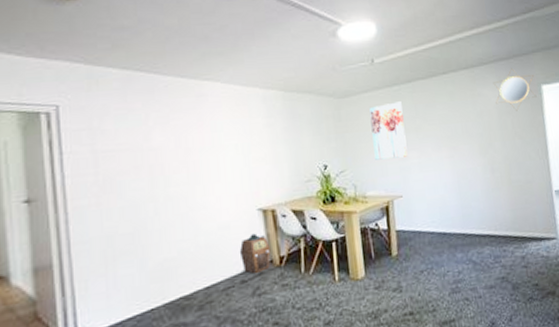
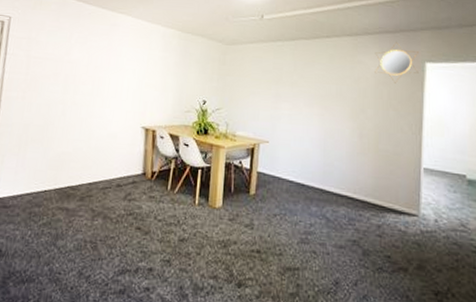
speaker: present [239,233,271,275] -> none [120,147,146,182]
wall art: present [369,101,408,160] -> none [249,56,282,107]

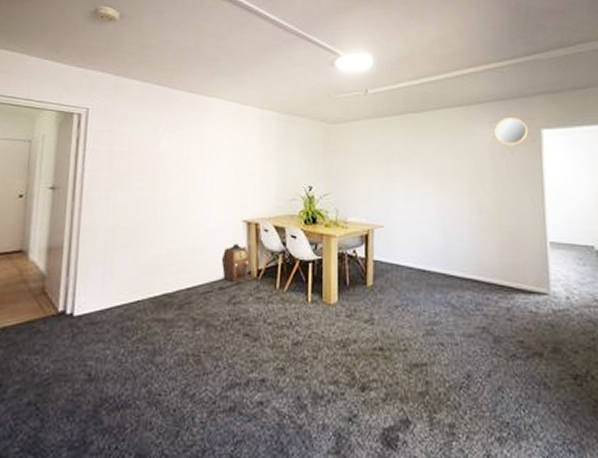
speaker: none [120,147,146,182] -> present [221,243,250,283]

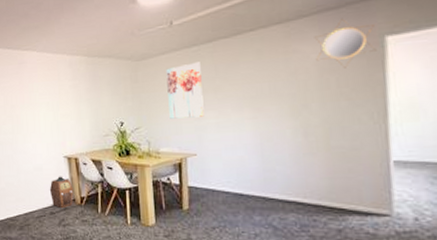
wall art: none [359,132,393,188] -> present [166,62,205,119]

